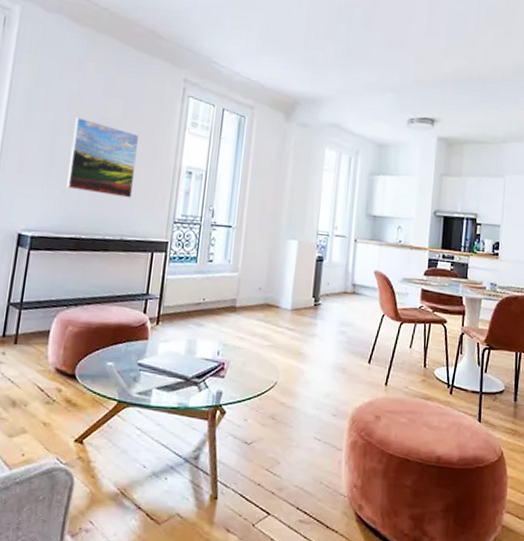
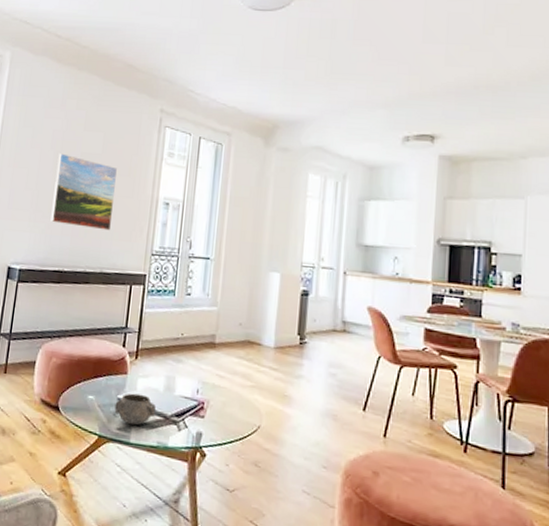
decorative bowl: none [134,357,178,389] -> present [114,393,157,426]

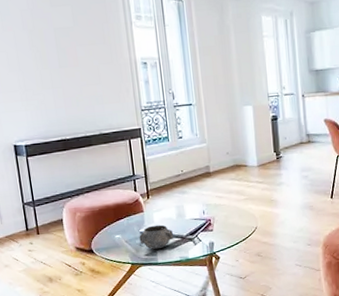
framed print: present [50,153,117,231] -> none [32,32,100,99]

